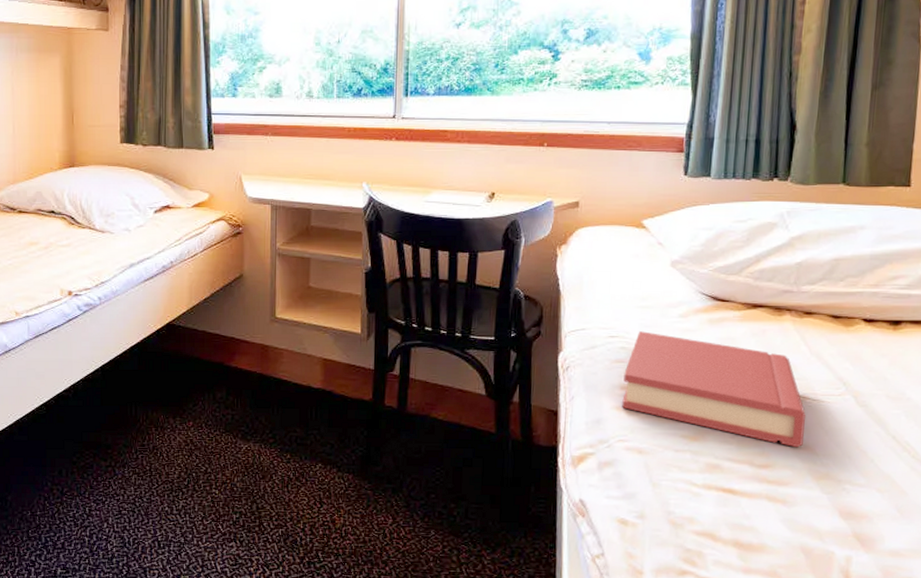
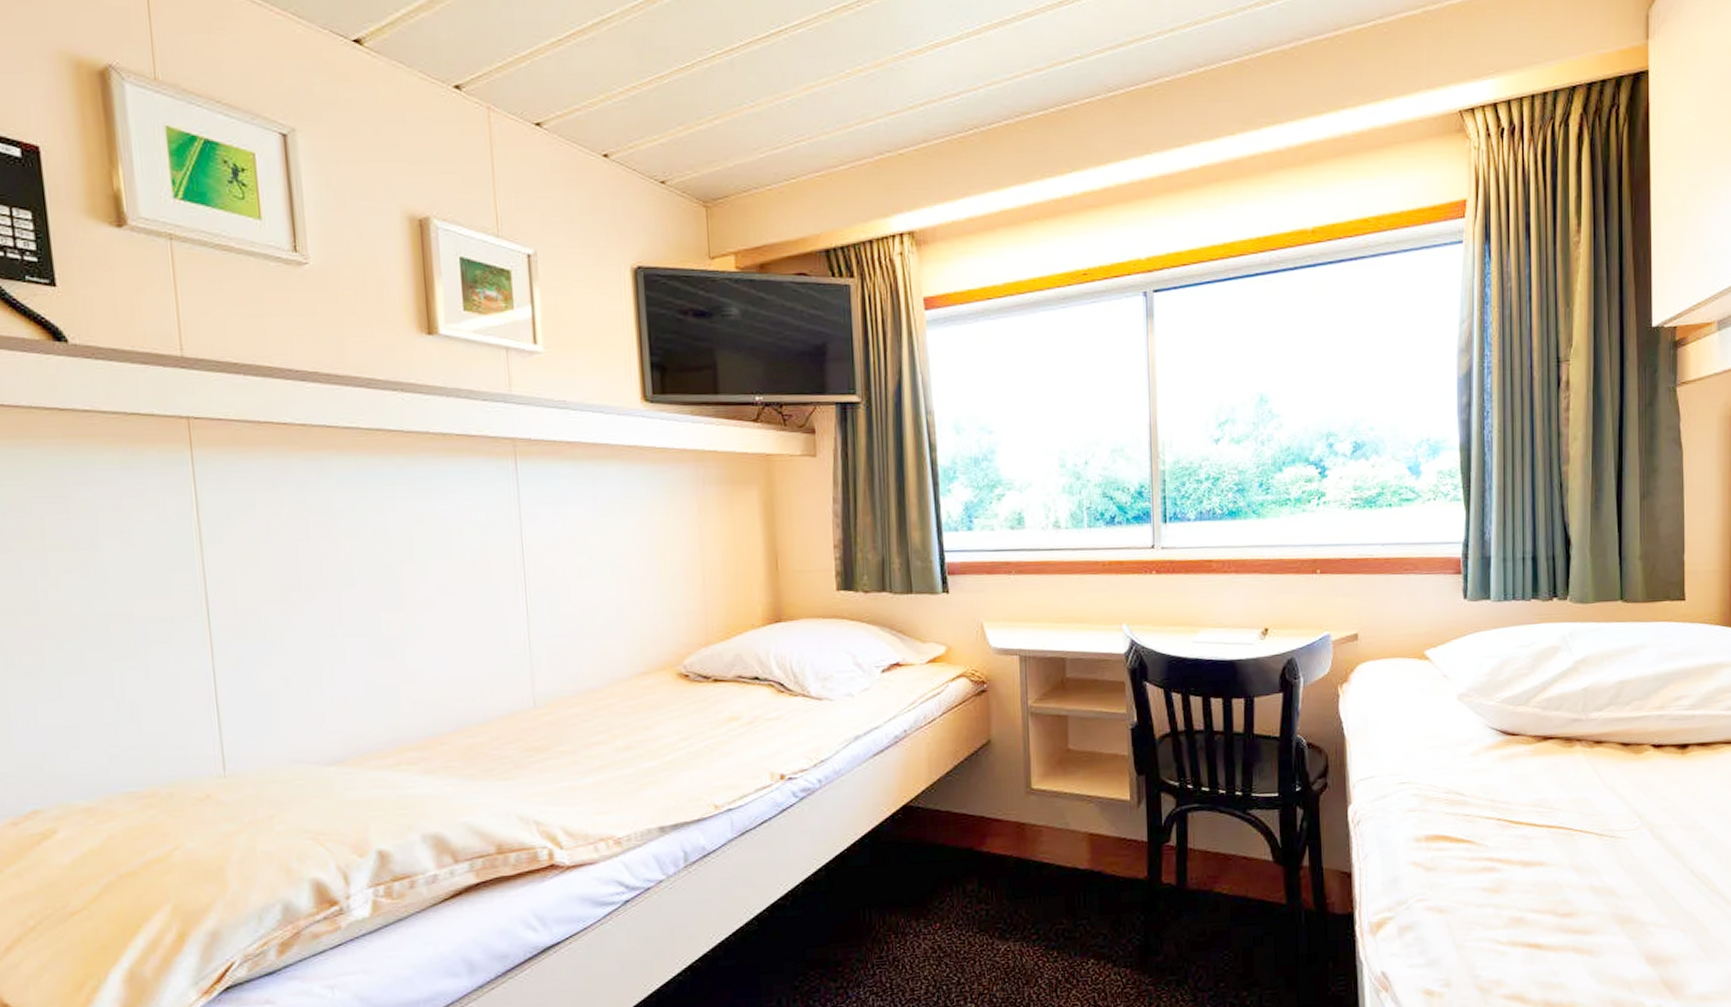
hardback book: present [622,331,806,448] -> none [1418,774,1604,891]

